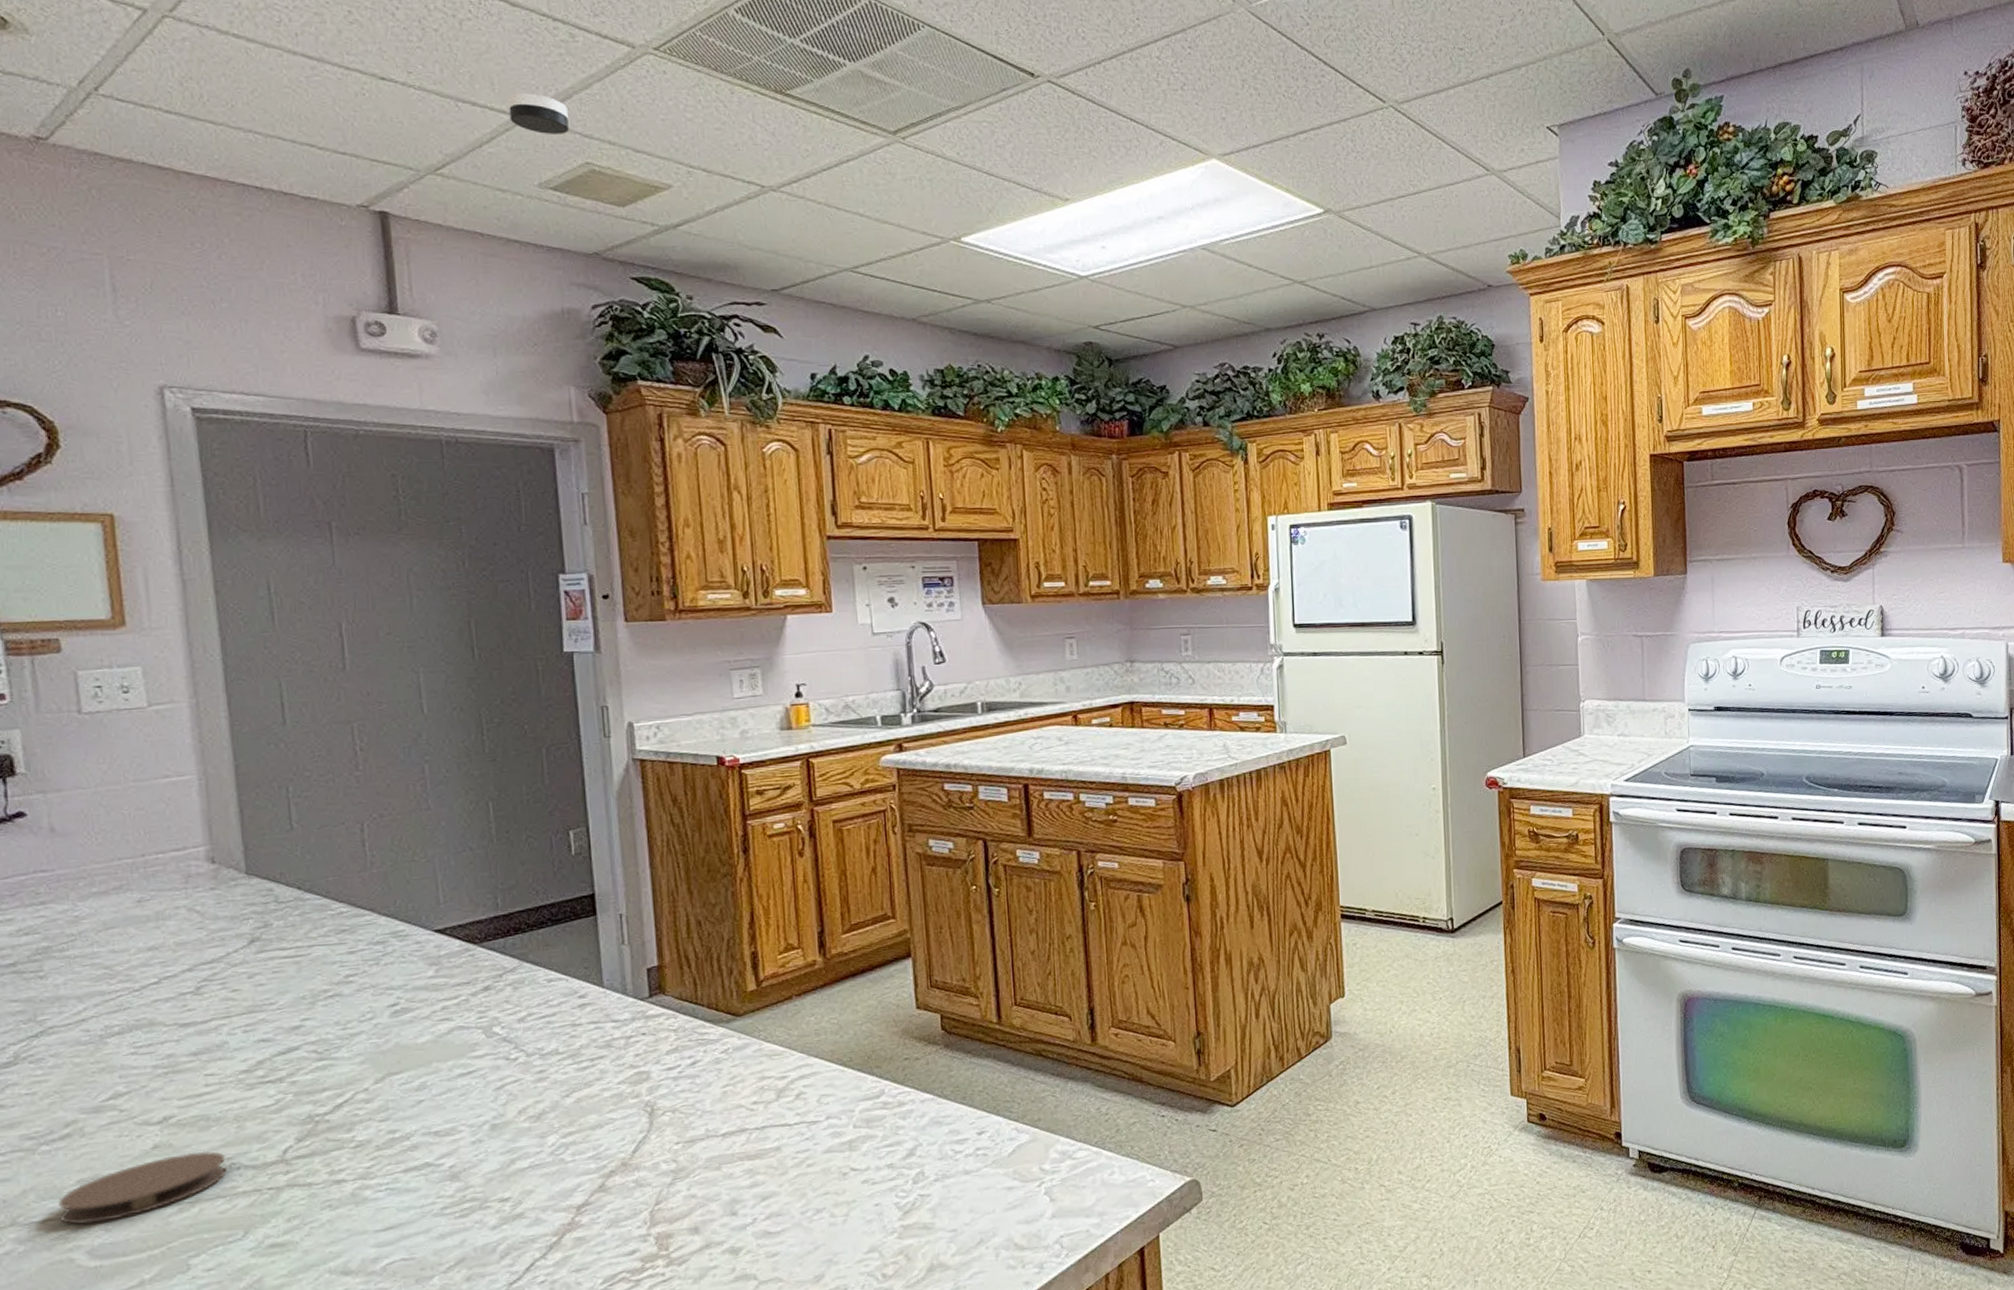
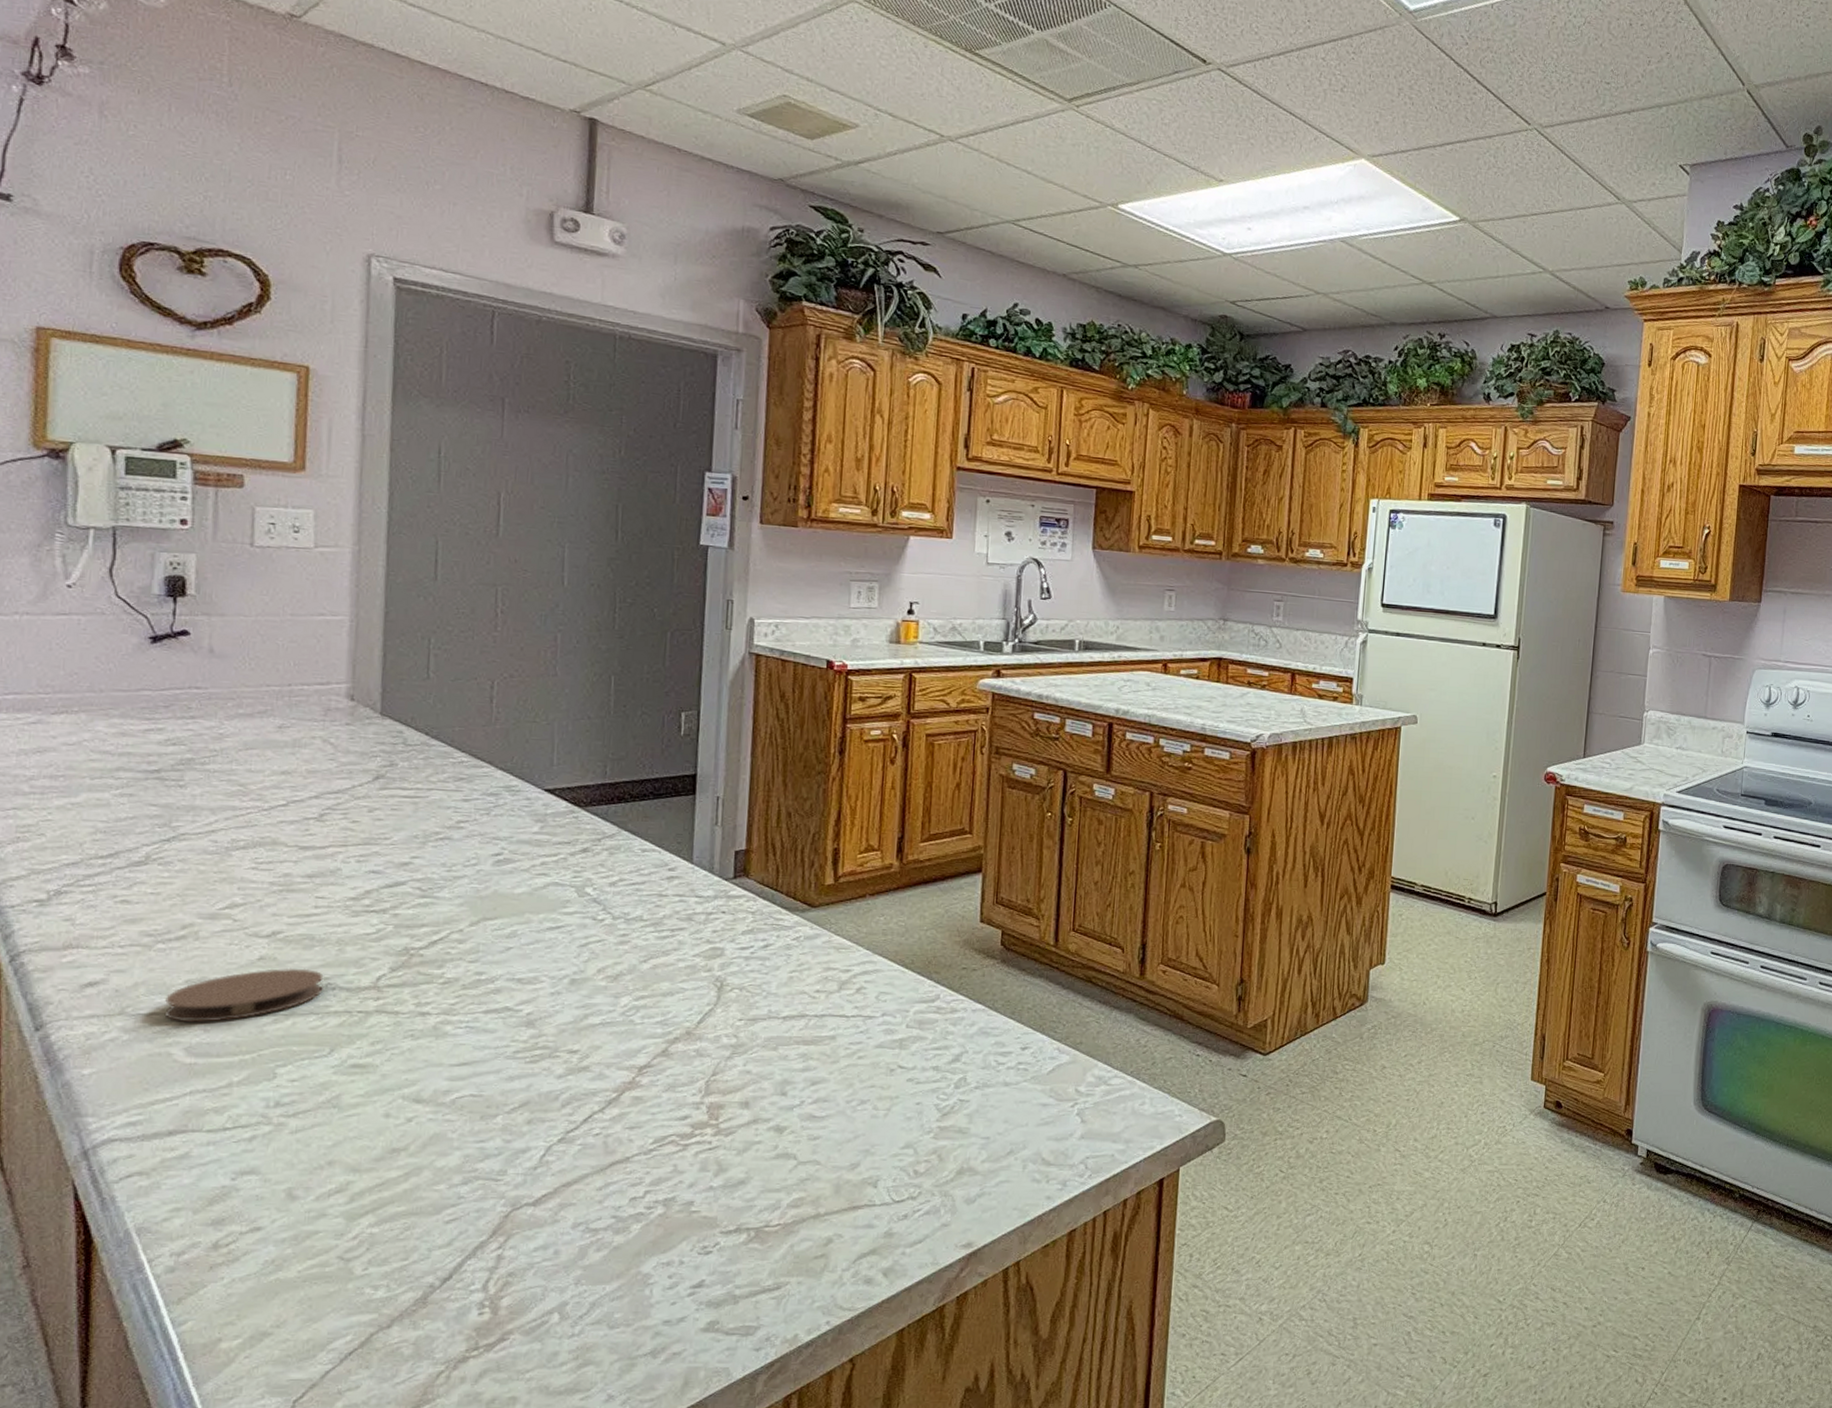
smoke detector: present [508,93,569,134] -> none [719,24,773,67]

